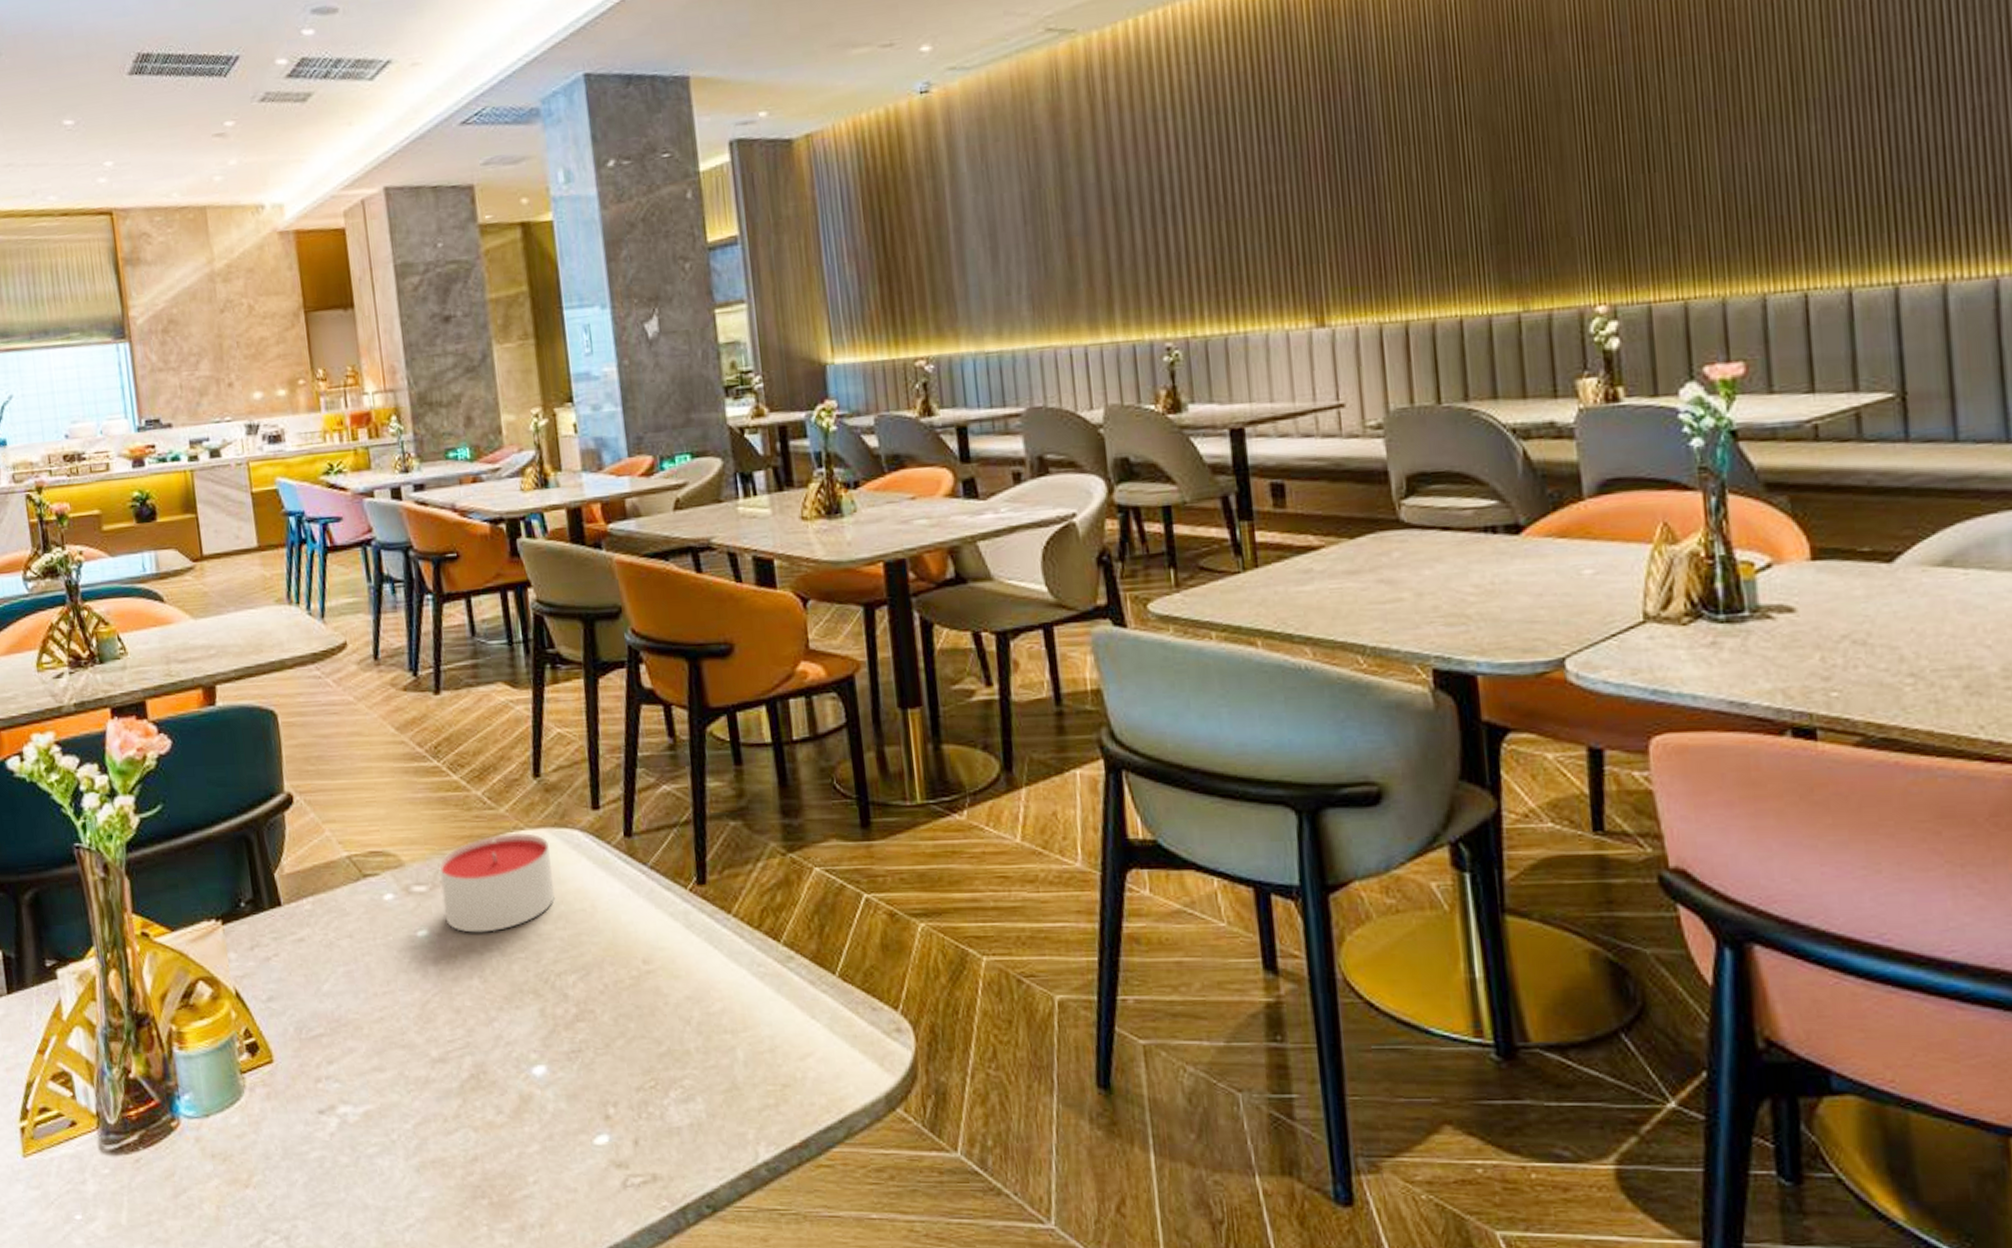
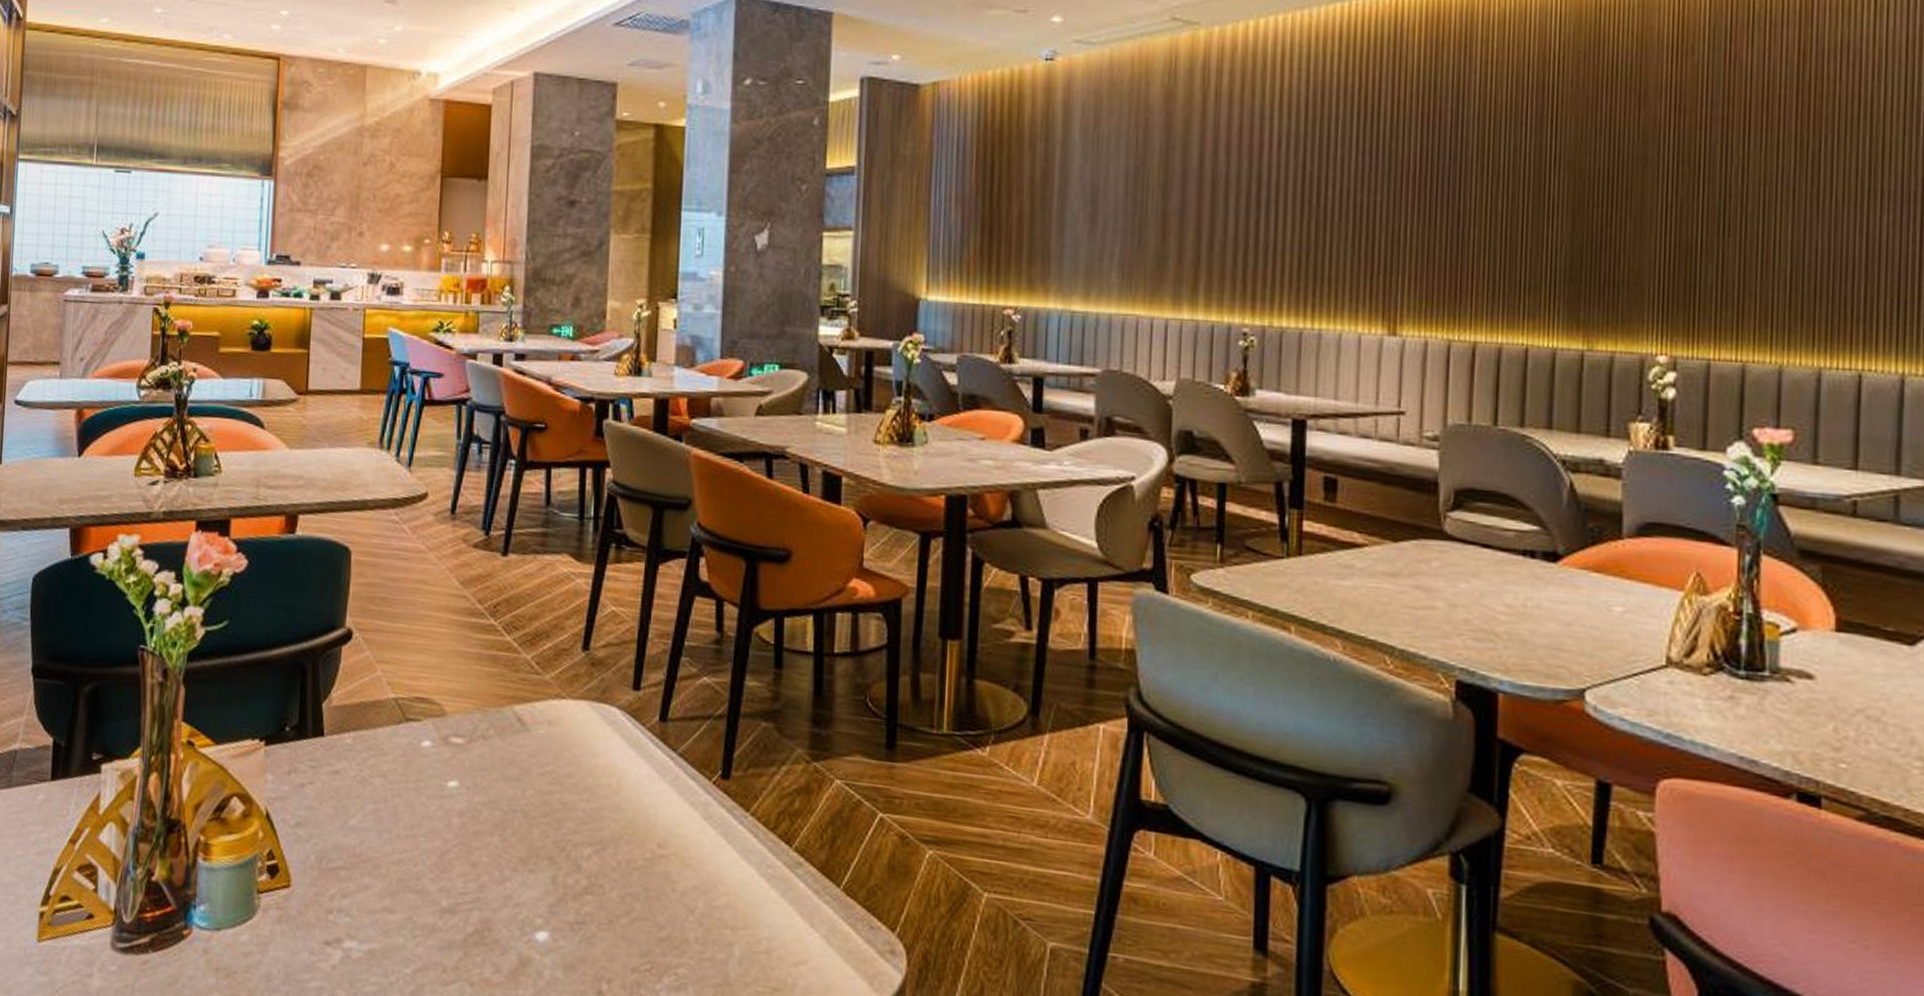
candle: present [439,832,555,933] -> none [477,700,586,794]

